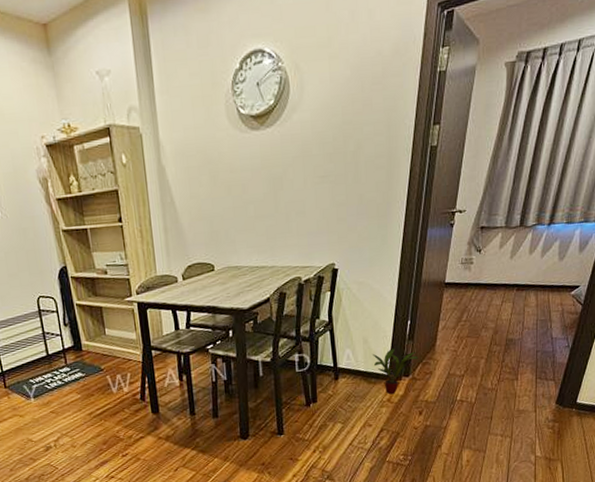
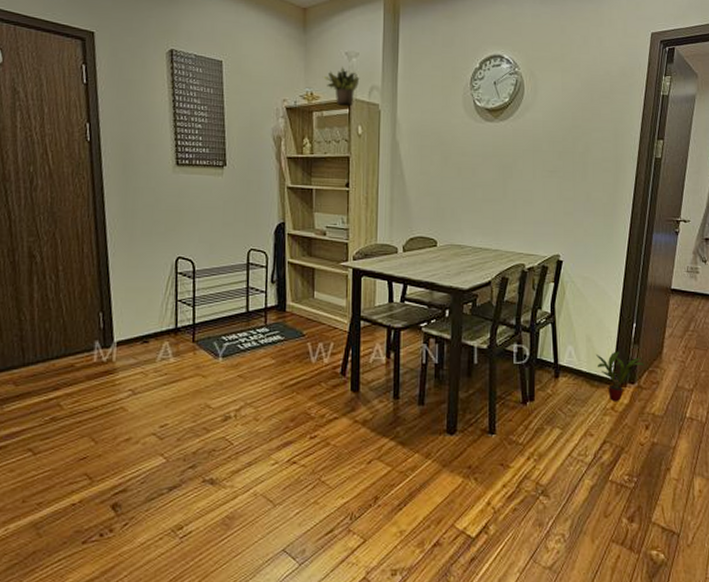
potted plant: none [77,88,116,136] -> present [323,66,360,107]

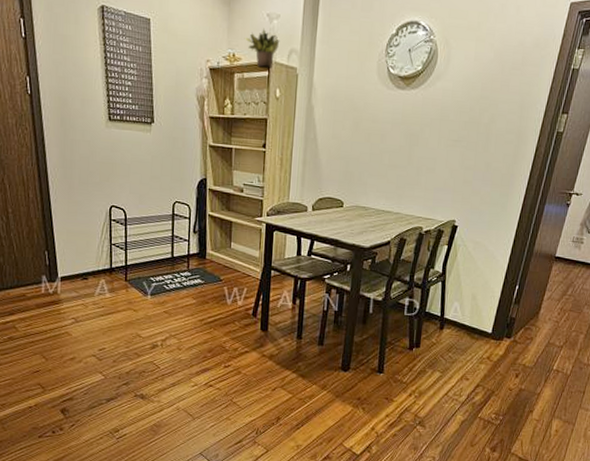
potted plant: present [596,351,645,402] -> none [478,309,522,353]

